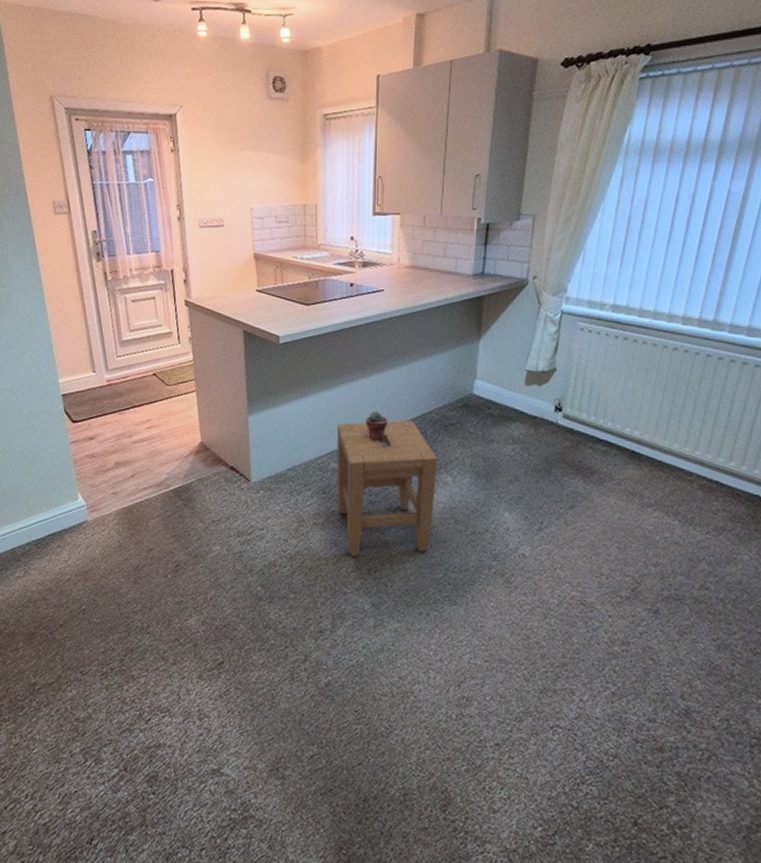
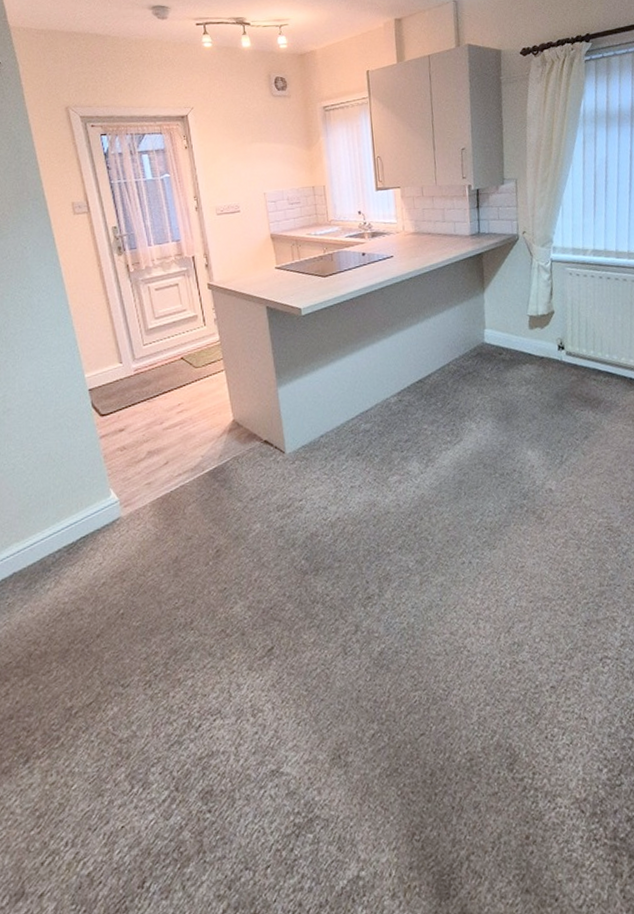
stool: present [336,420,438,557] -> none [364,374,464,515]
potted succulent: present [366,411,389,442] -> none [390,369,411,398]

